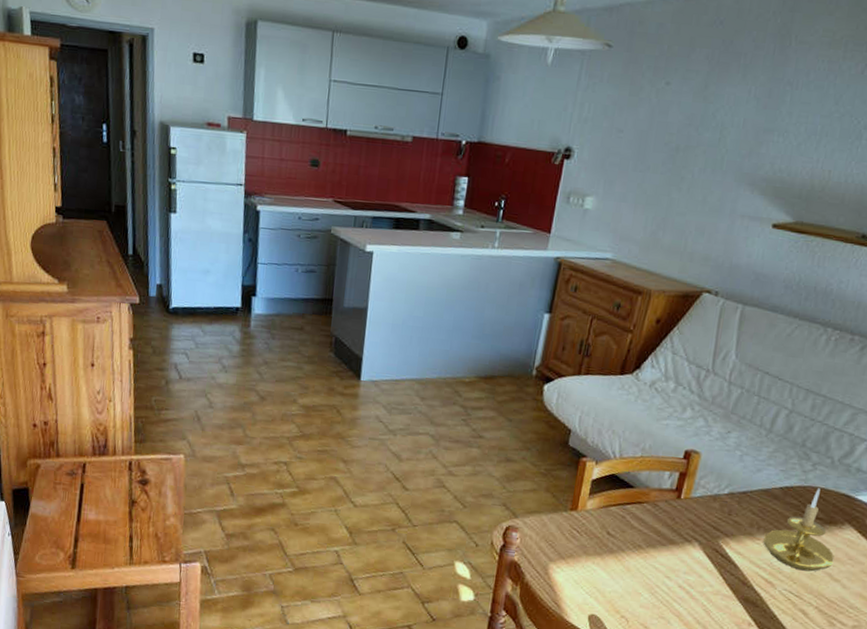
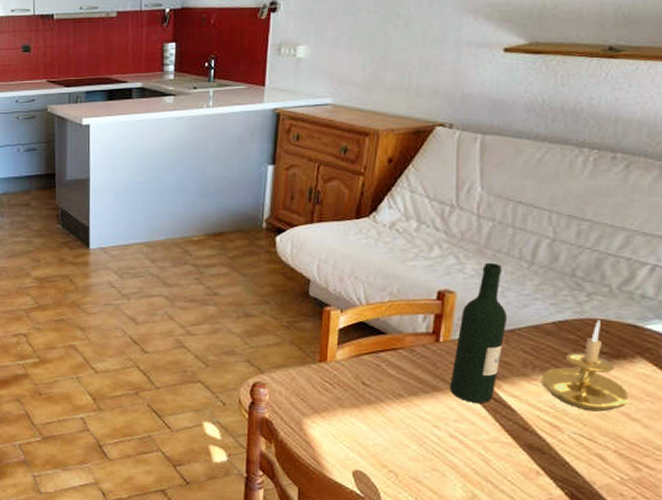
wine bottle: none [684,427,744,558] -> present [449,262,508,403]

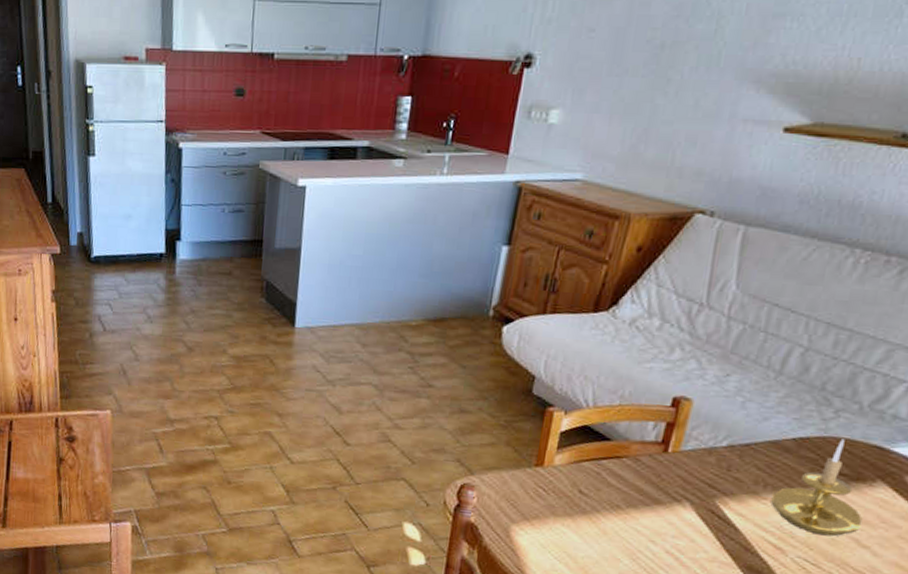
wine bottle: present [449,262,508,403] -> none [672,369,747,520]

